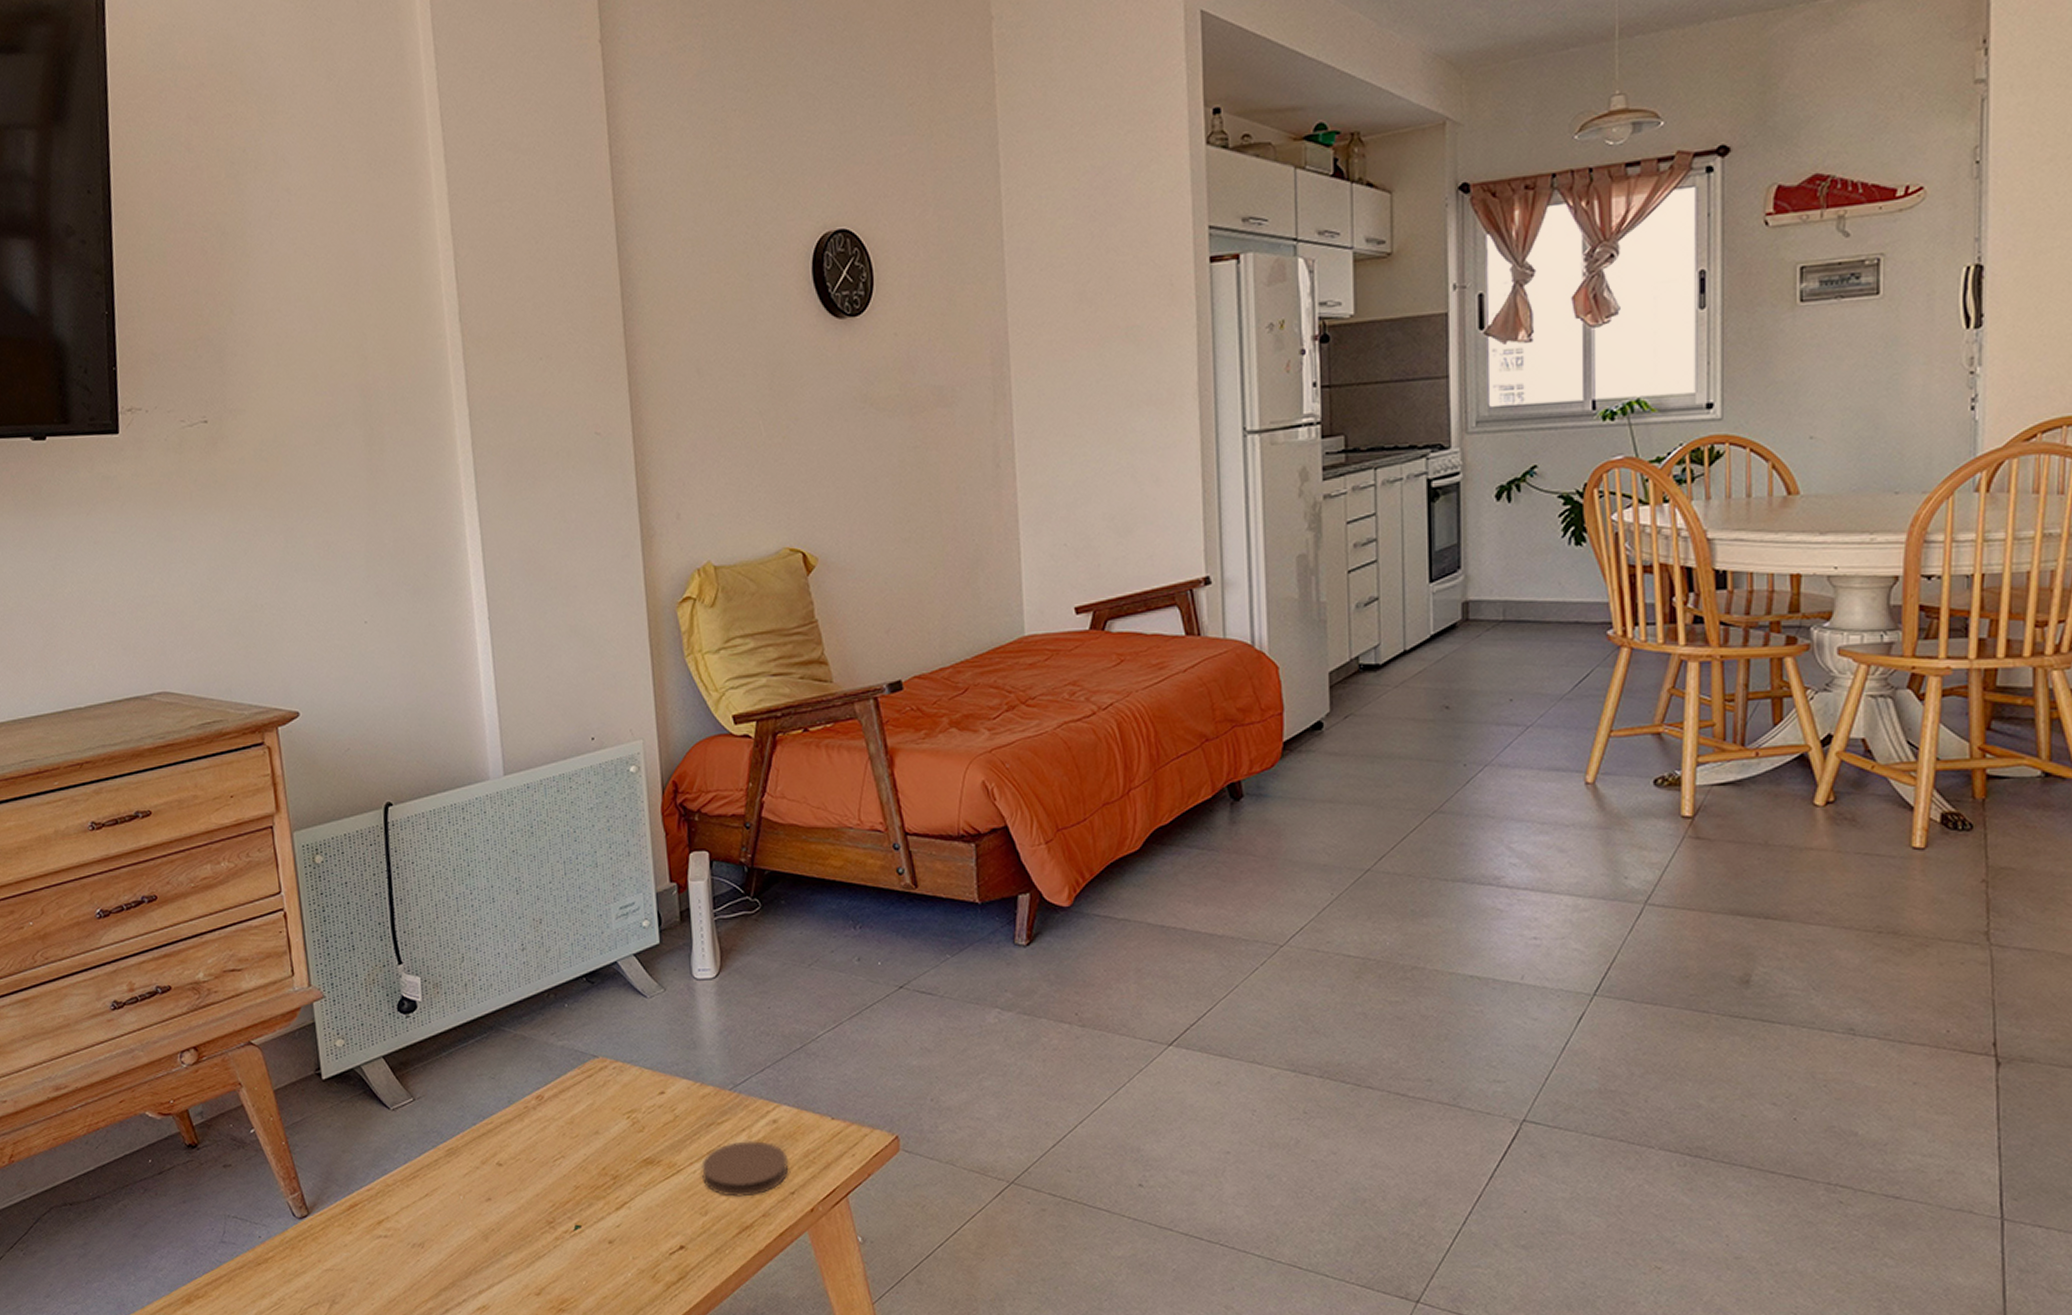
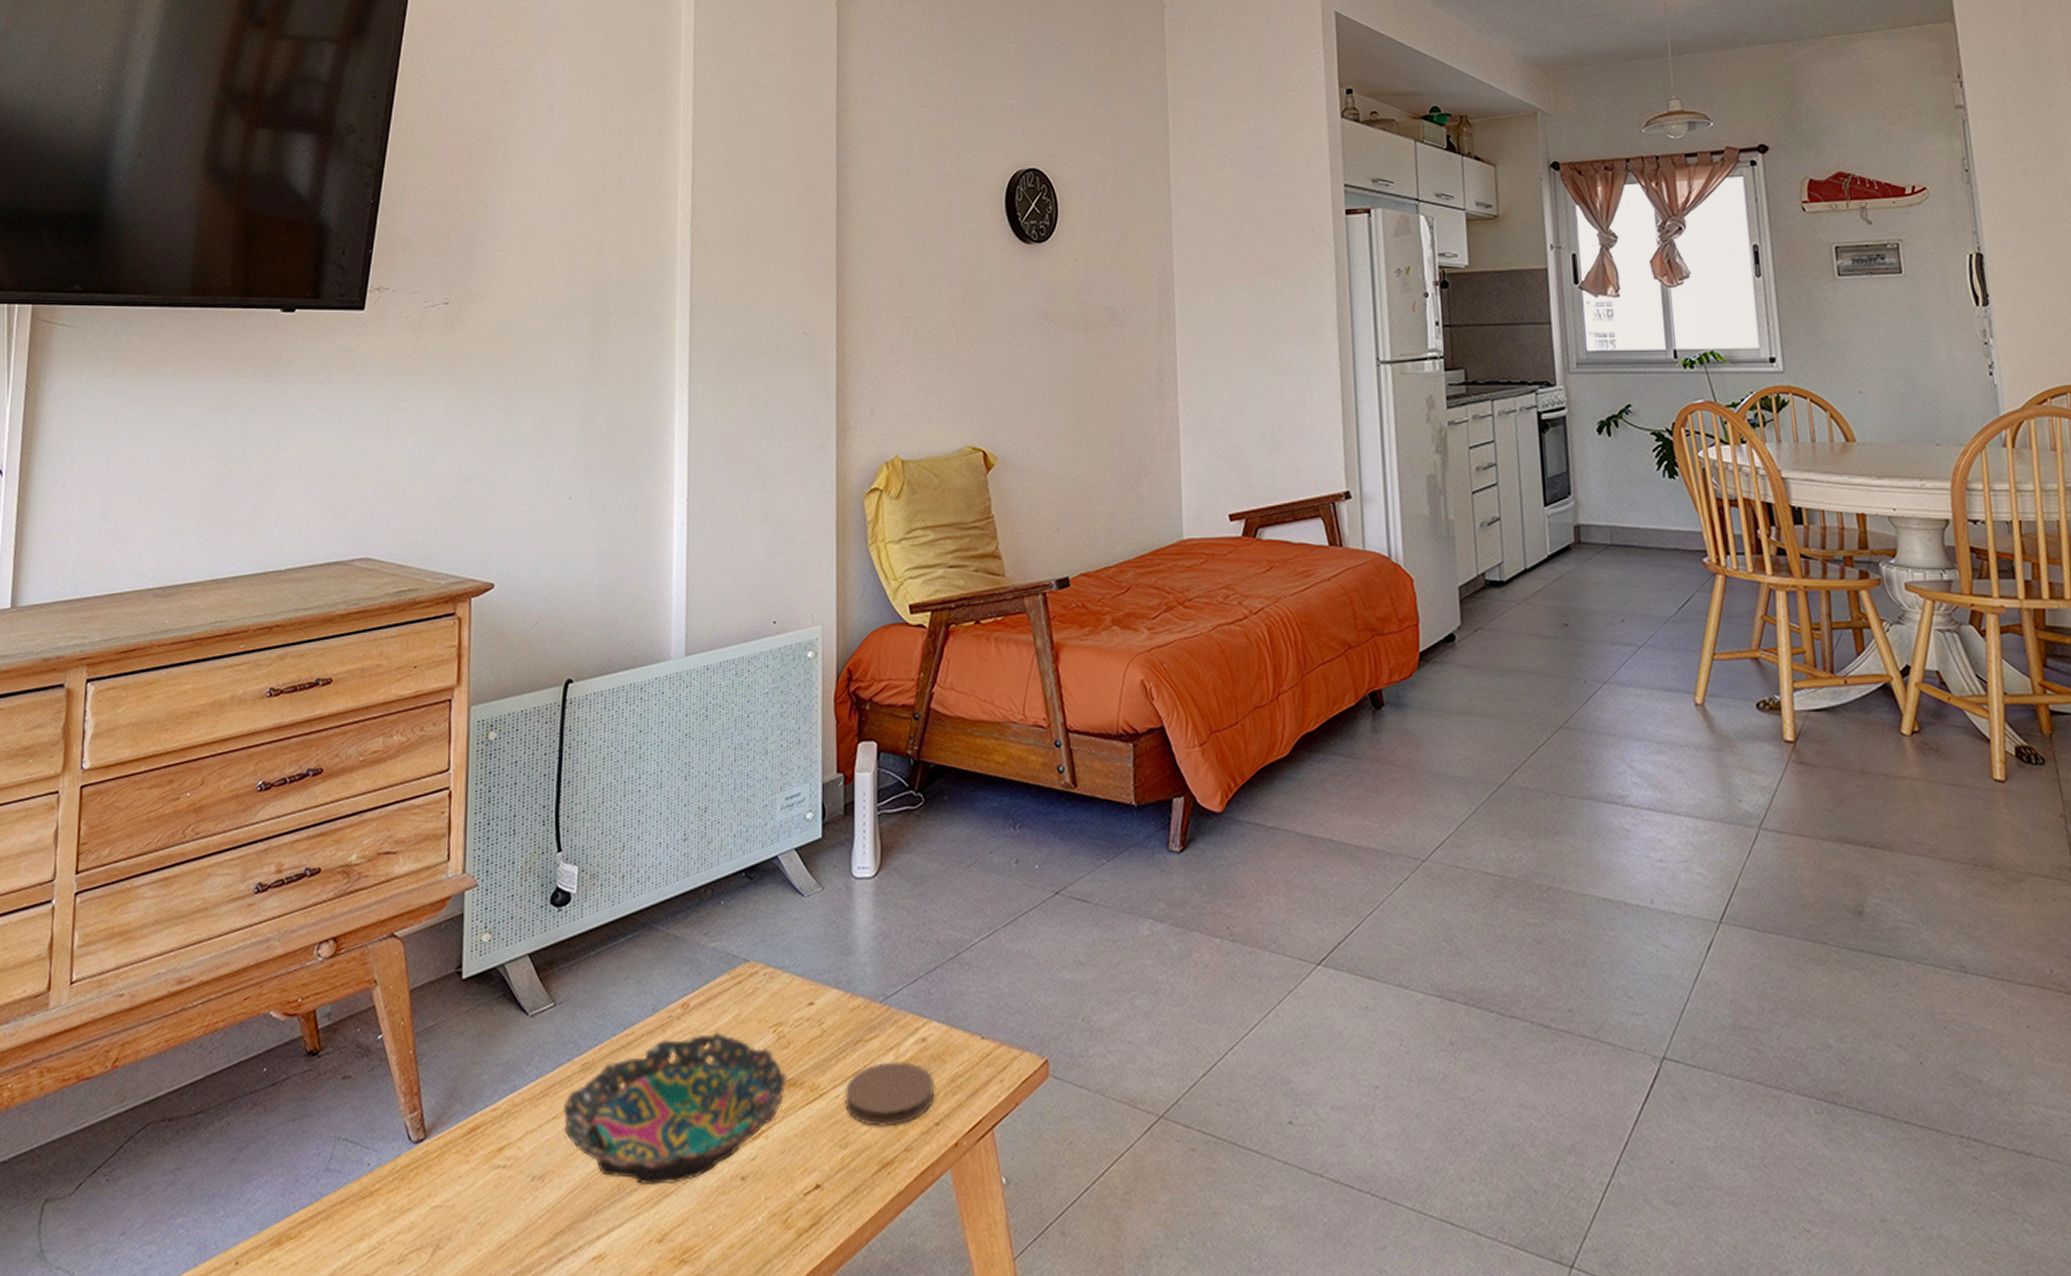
bowl: none [434,1120,644,1248] -> present [564,1032,787,1185]

